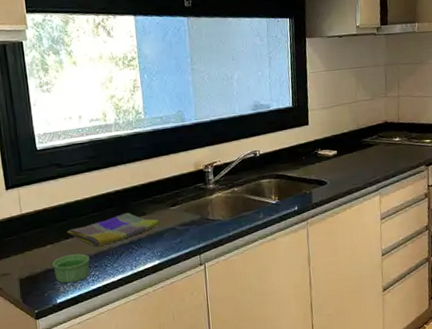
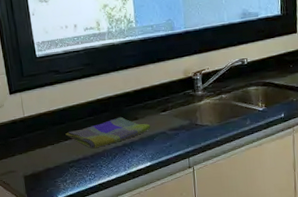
ramekin: present [52,253,90,283] -> none [53,154,87,181]

